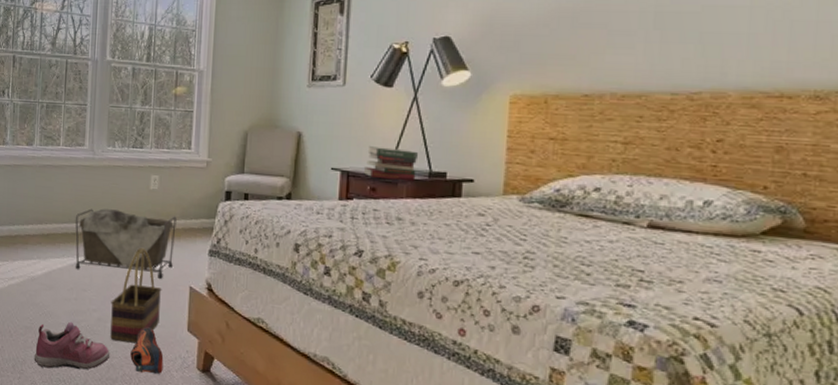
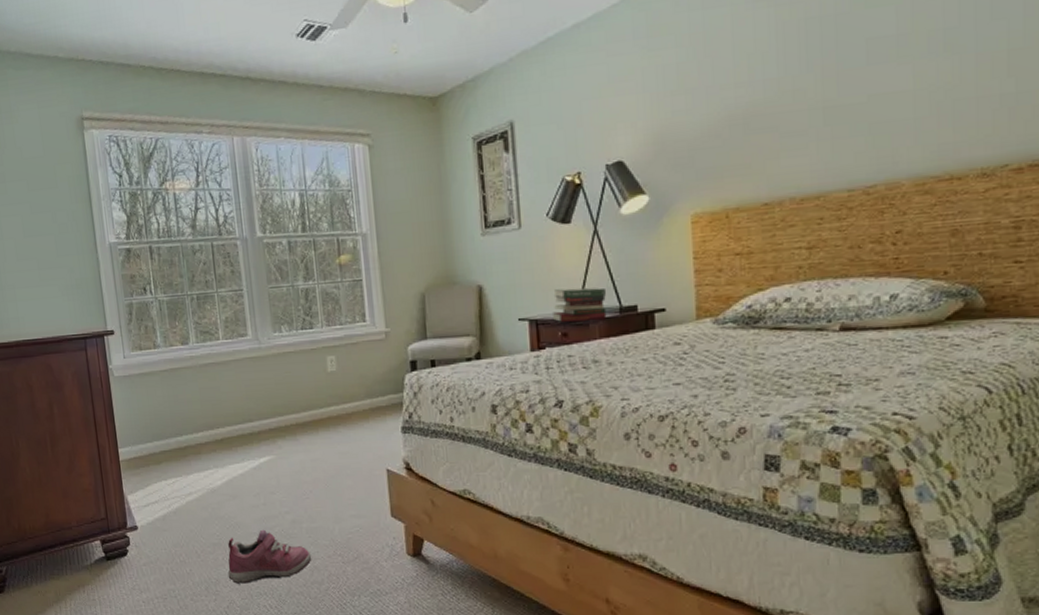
laundry basket: present [75,208,177,280] -> none [249,397,365,473]
woven basket: present [110,247,162,344] -> none [303,436,359,540]
shoe: present [130,327,164,375] -> none [333,520,371,570]

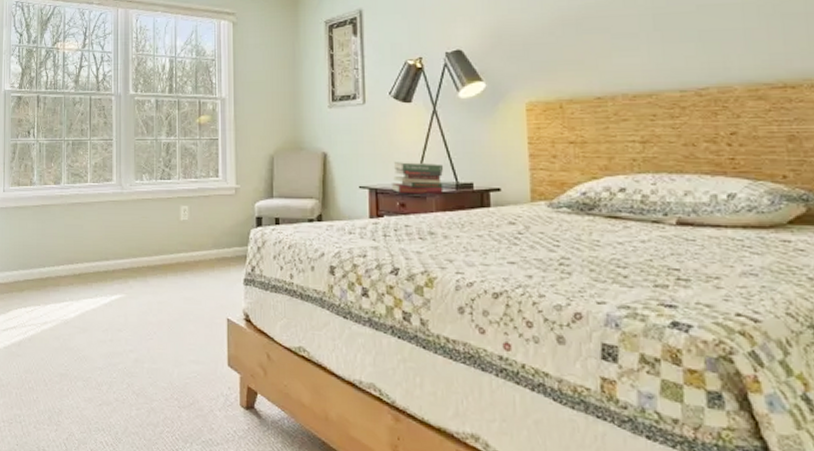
shoe: present [227,529,312,584] -> none [70,365,150,418]

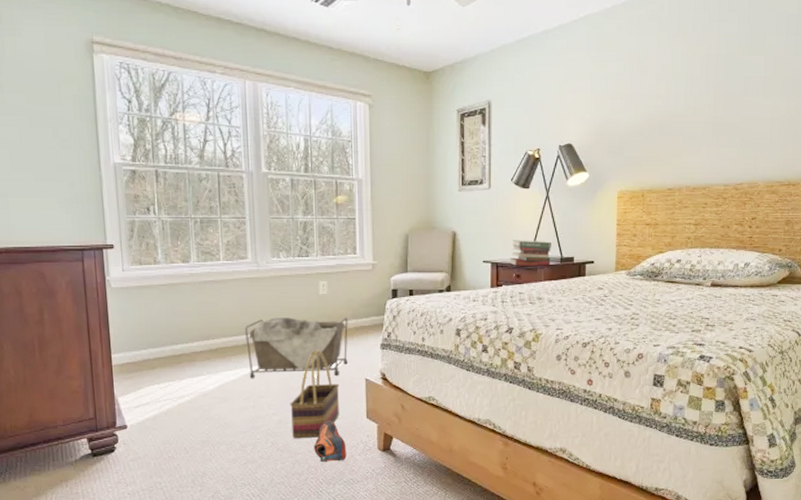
laundry basket: none [106,243,209,314] -> present [244,317,348,379]
woven basket: none [147,281,199,384] -> present [290,349,340,438]
shoe: none [171,365,205,416] -> present [314,421,347,463]

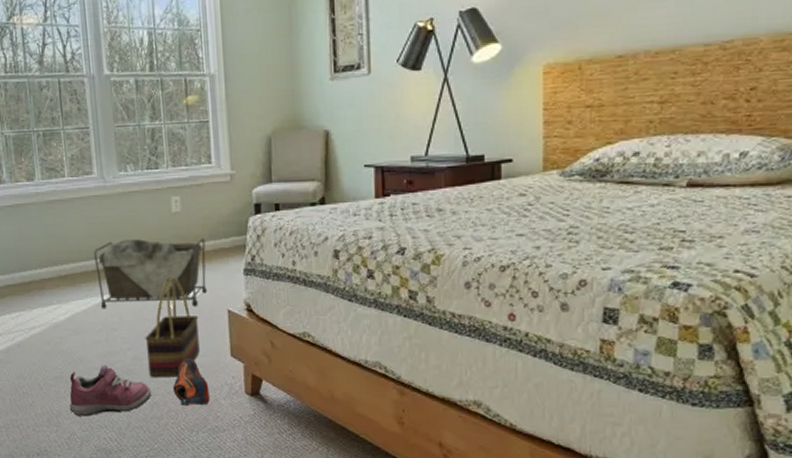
shoe: none [214,428,294,476] -> present [69,364,152,416]
books: present [509,240,552,267] -> none [398,135,454,171]

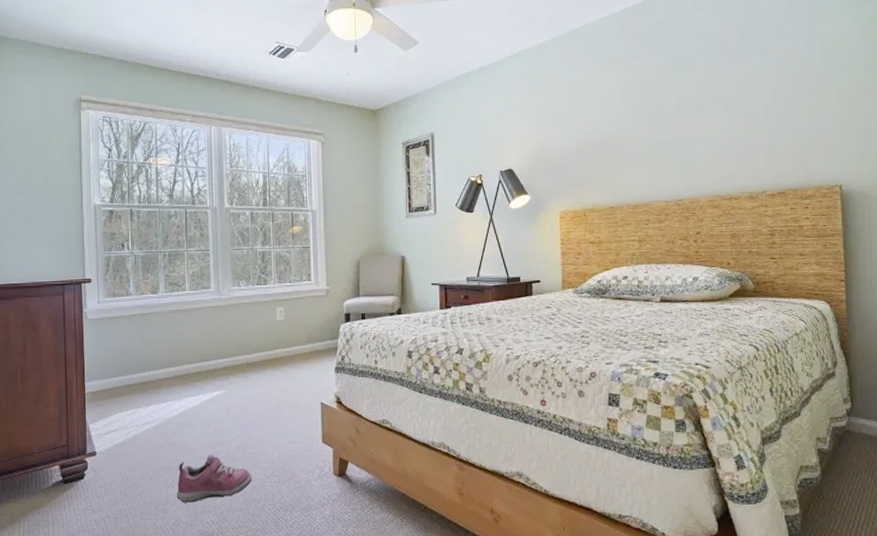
laundry basket: present [93,238,207,309] -> none [207,342,304,405]
woven basket: present [145,275,200,377] -> none [248,374,296,464]
shoe: present [173,358,210,407] -> none [271,446,303,489]

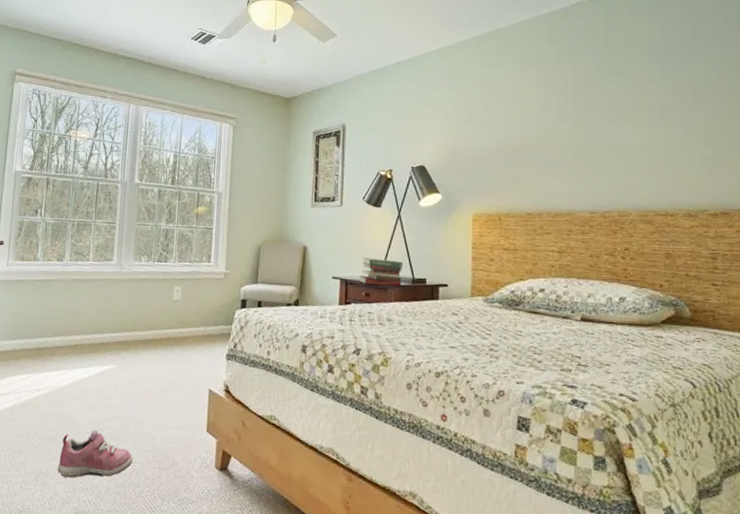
books: none [457,261,498,288] -> present [358,257,404,288]

